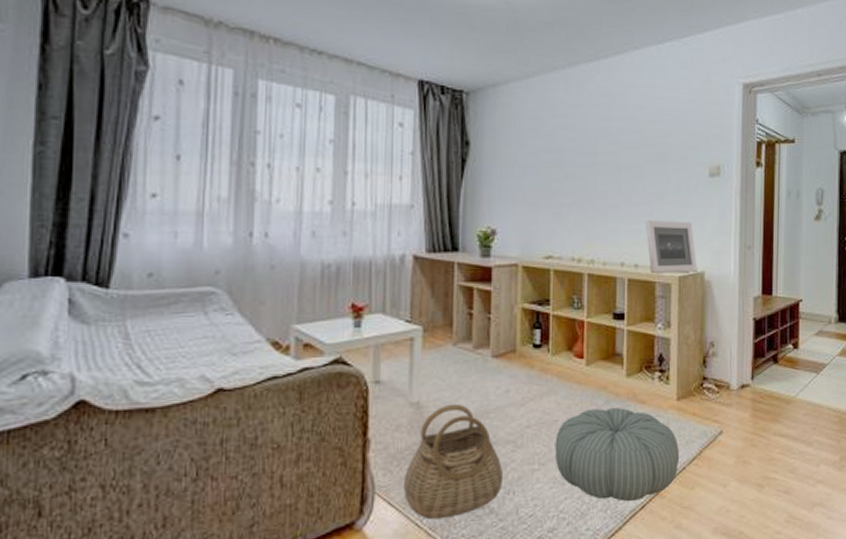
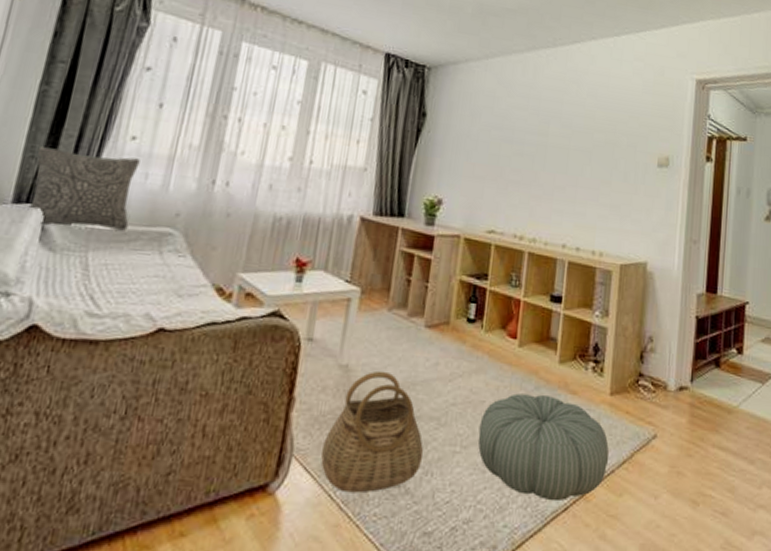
pillow: none [46,214,165,298] -> present [27,147,140,231]
picture frame: present [645,220,698,273] -> none [590,204,640,261]

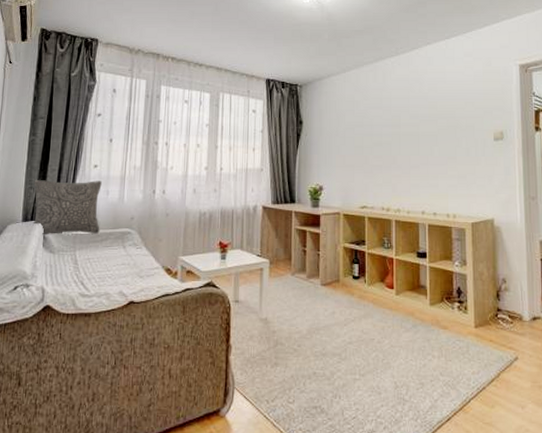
basket: present [320,370,423,493] -> none [255,321,330,414]
pouf: present [478,393,609,502] -> none [372,330,480,414]

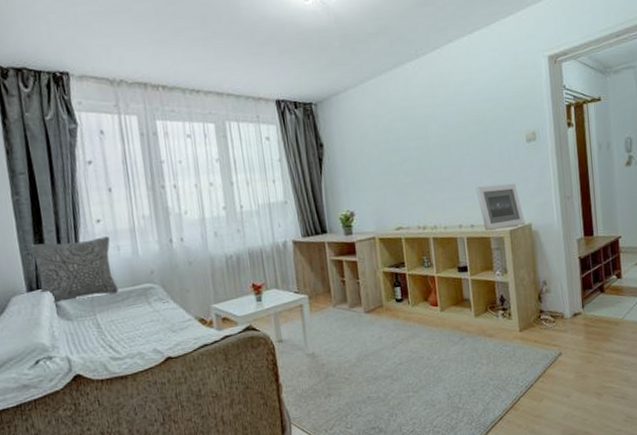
picture frame: none [441,177,488,220] -> present [475,183,525,230]

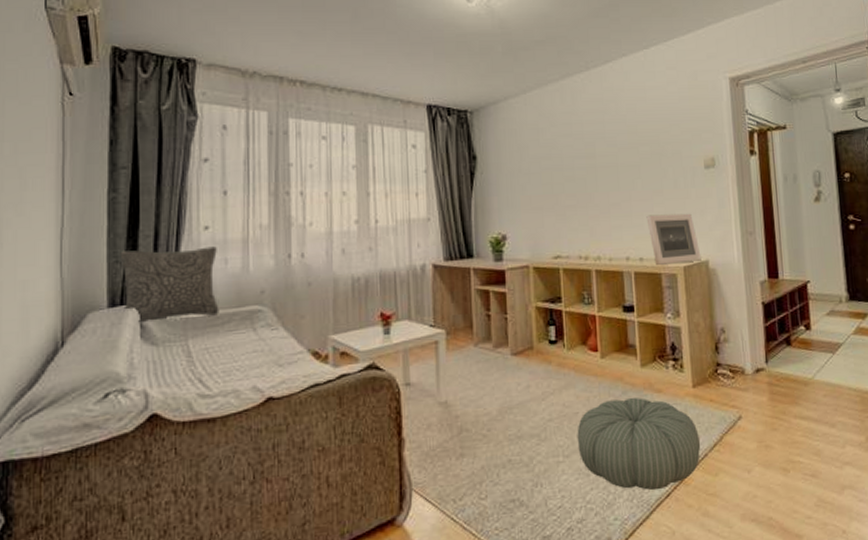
pouf: none [423,342,528,415] -> present [577,397,701,491]

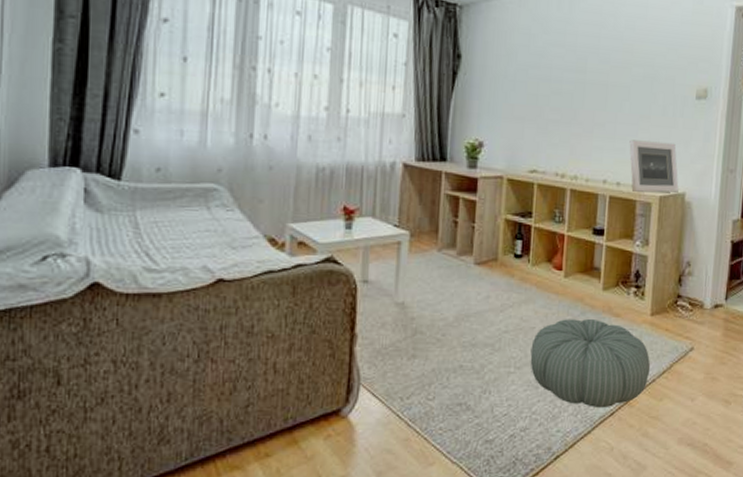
pillow: present [120,246,219,323] -> none [64,108,173,189]

